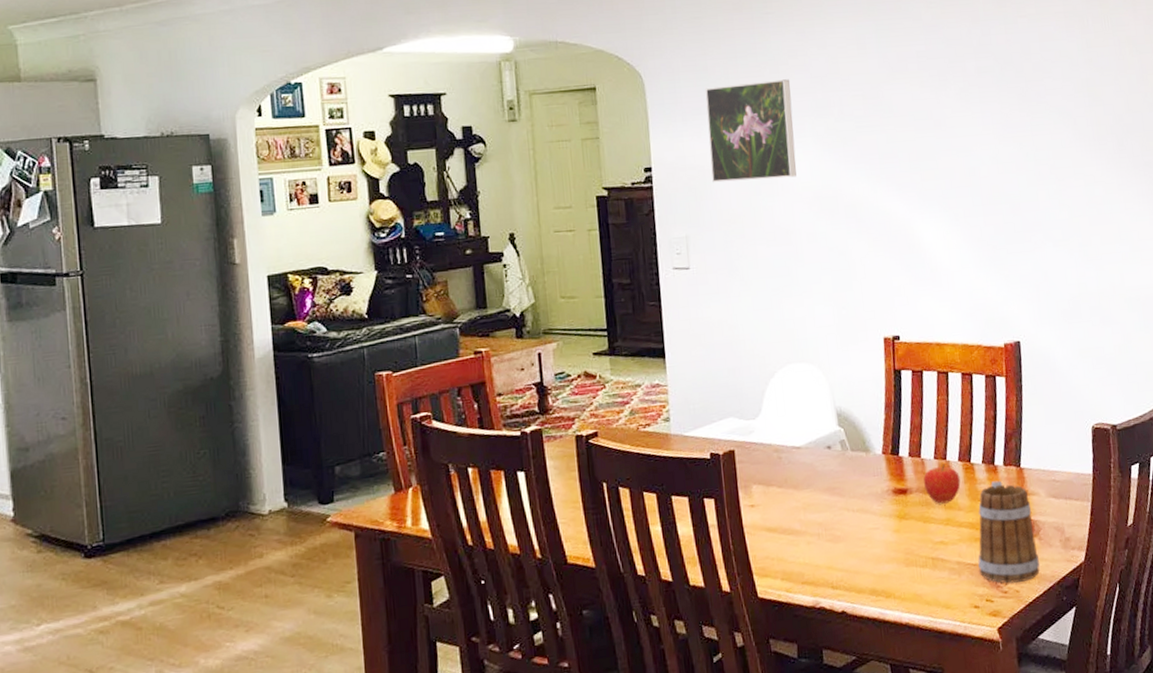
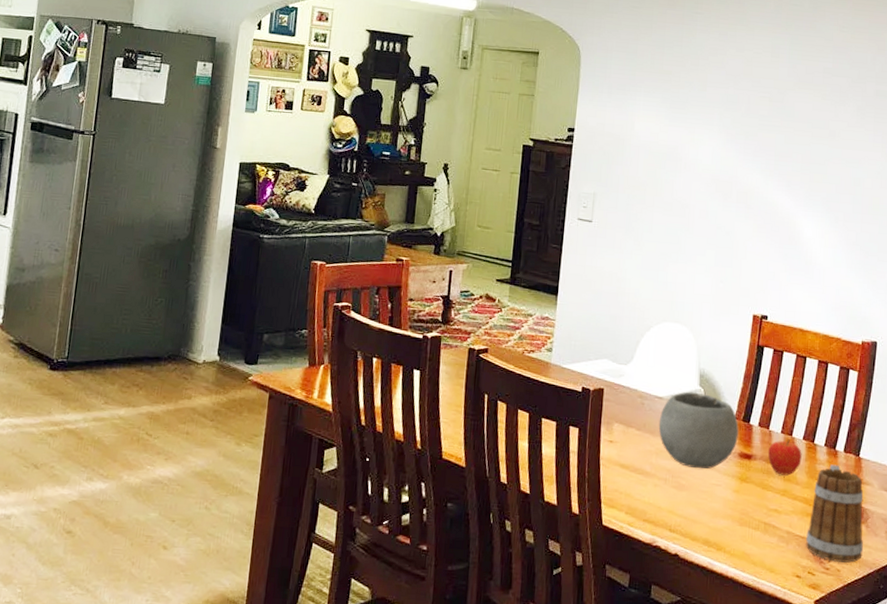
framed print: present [705,79,797,183] -> none [625,68,707,159]
bowl: none [800,433,889,516] -> present [658,392,739,469]

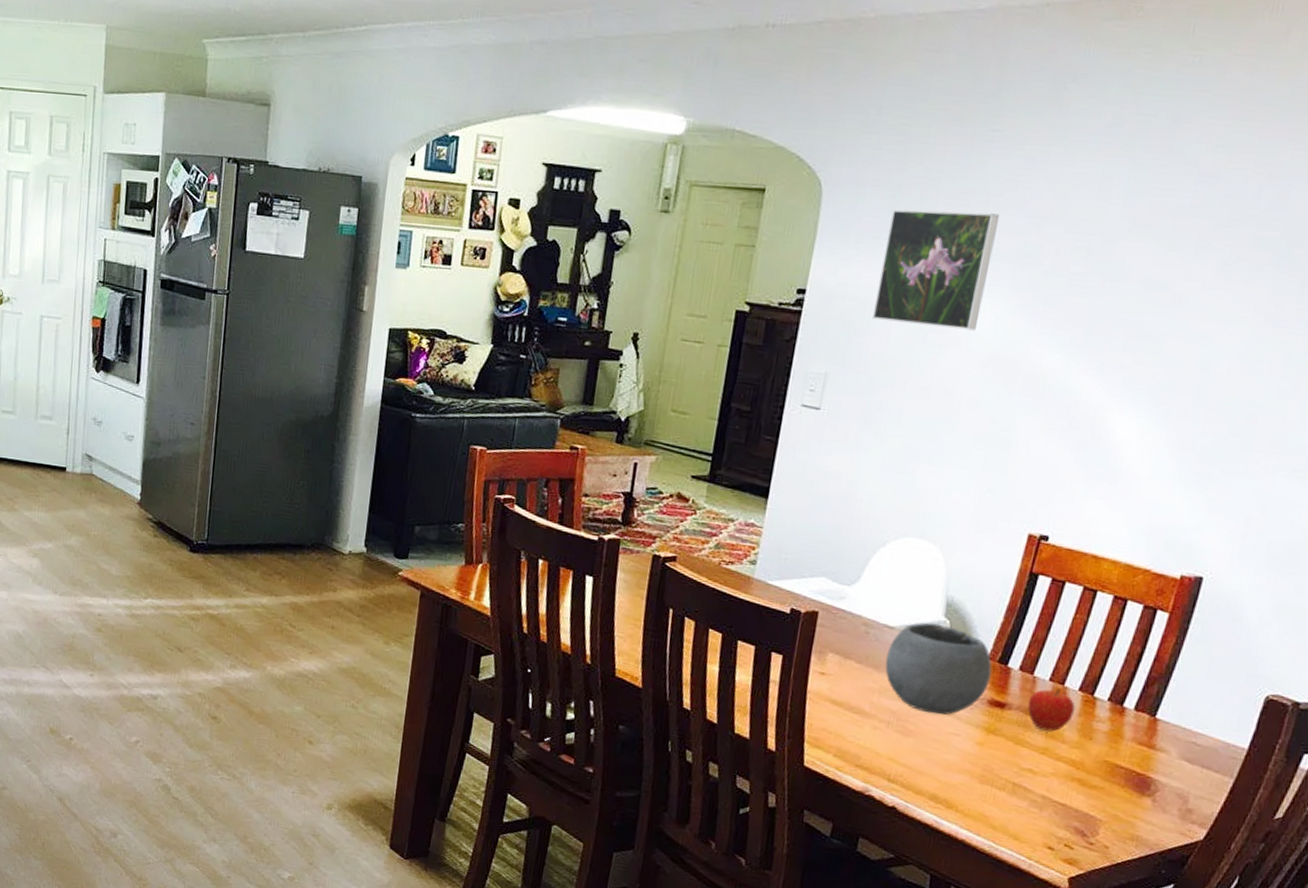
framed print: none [625,68,707,159] -> present [872,209,999,331]
mug: present [806,464,864,563] -> none [1065,723,1156,840]

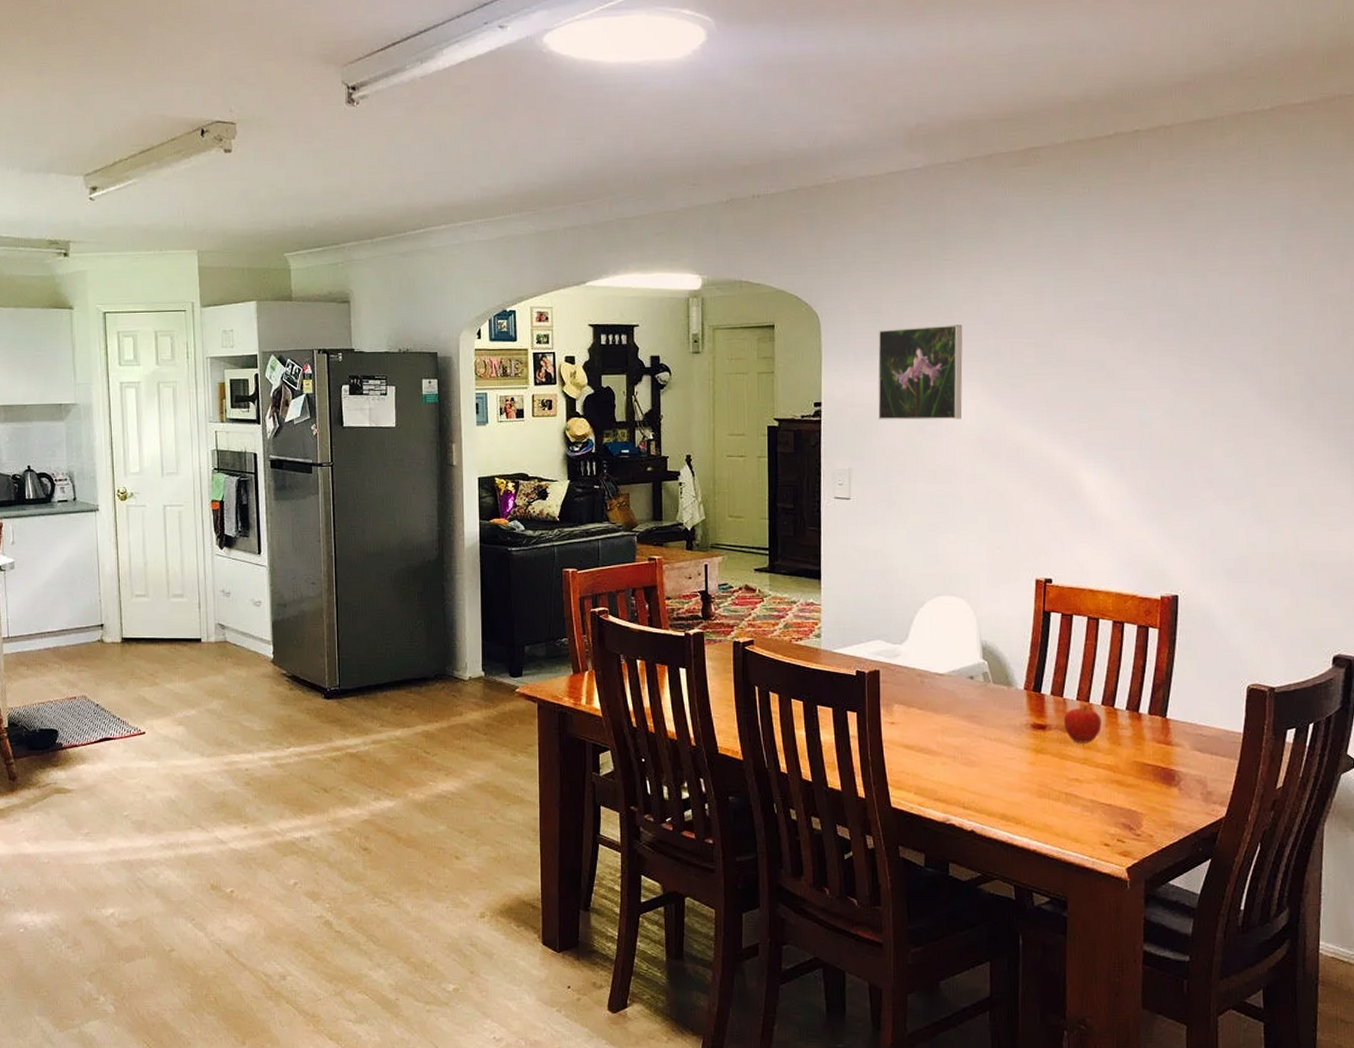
bowl: present [885,622,992,715] -> none [941,666,1029,744]

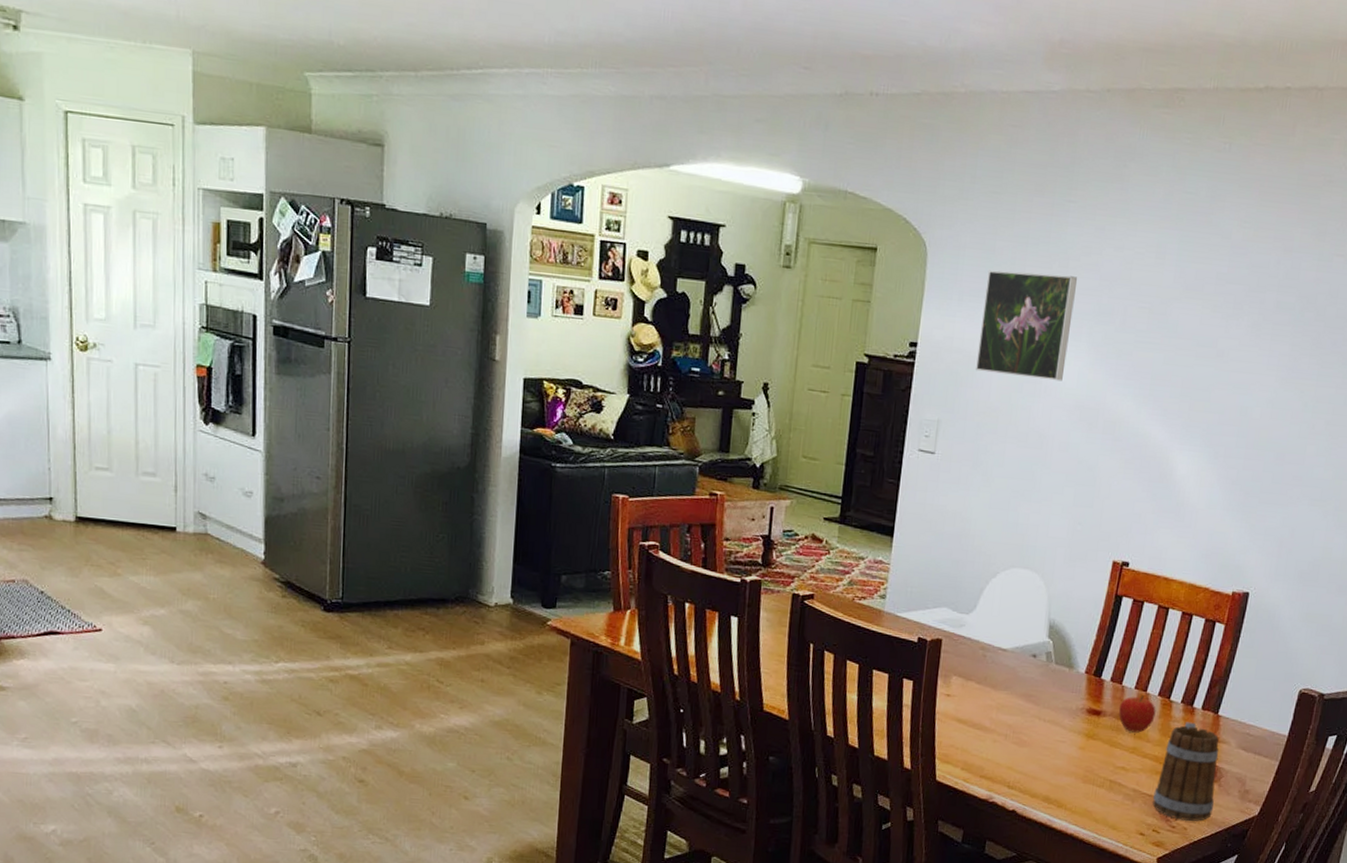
mug: none [1113,728,1178,827] -> present [1152,722,1219,821]

